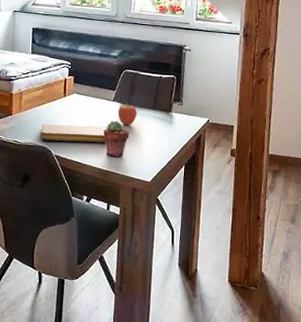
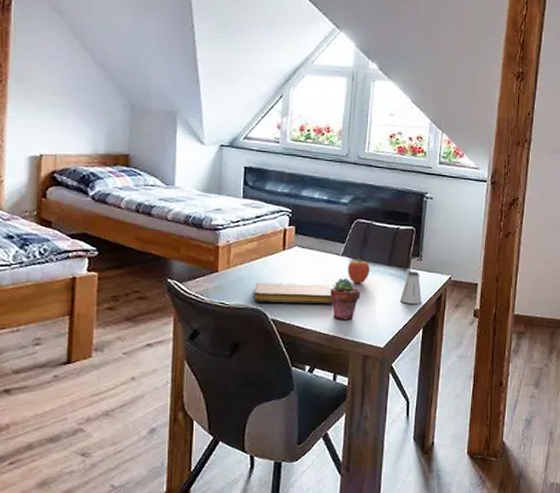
saltshaker: none [164,115,183,143] -> present [400,271,421,304]

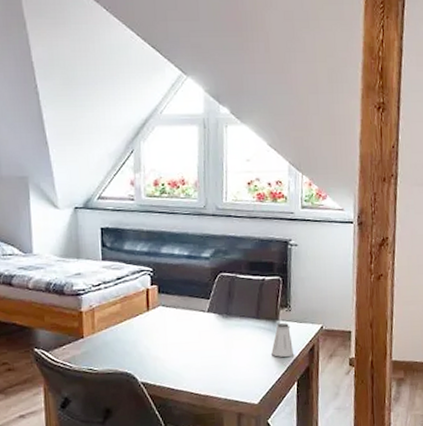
notebook: present [255,283,334,304] -> none [122,343,203,366]
potted succulent: present [330,278,361,321] -> none [198,334,230,379]
fruit: present [347,255,370,284] -> none [214,310,238,340]

